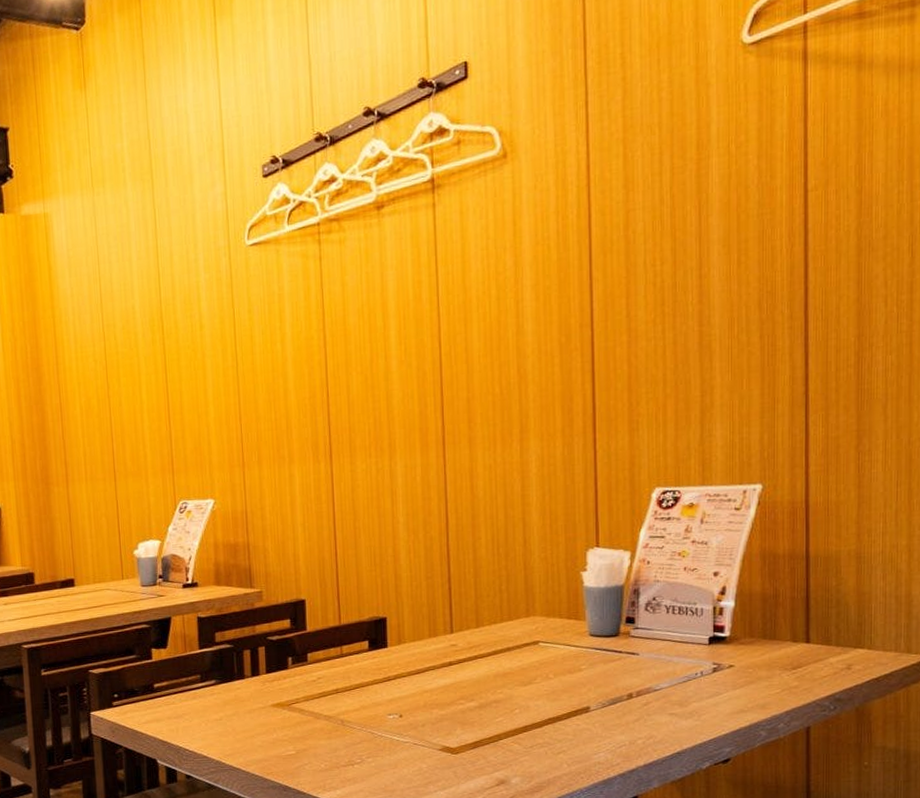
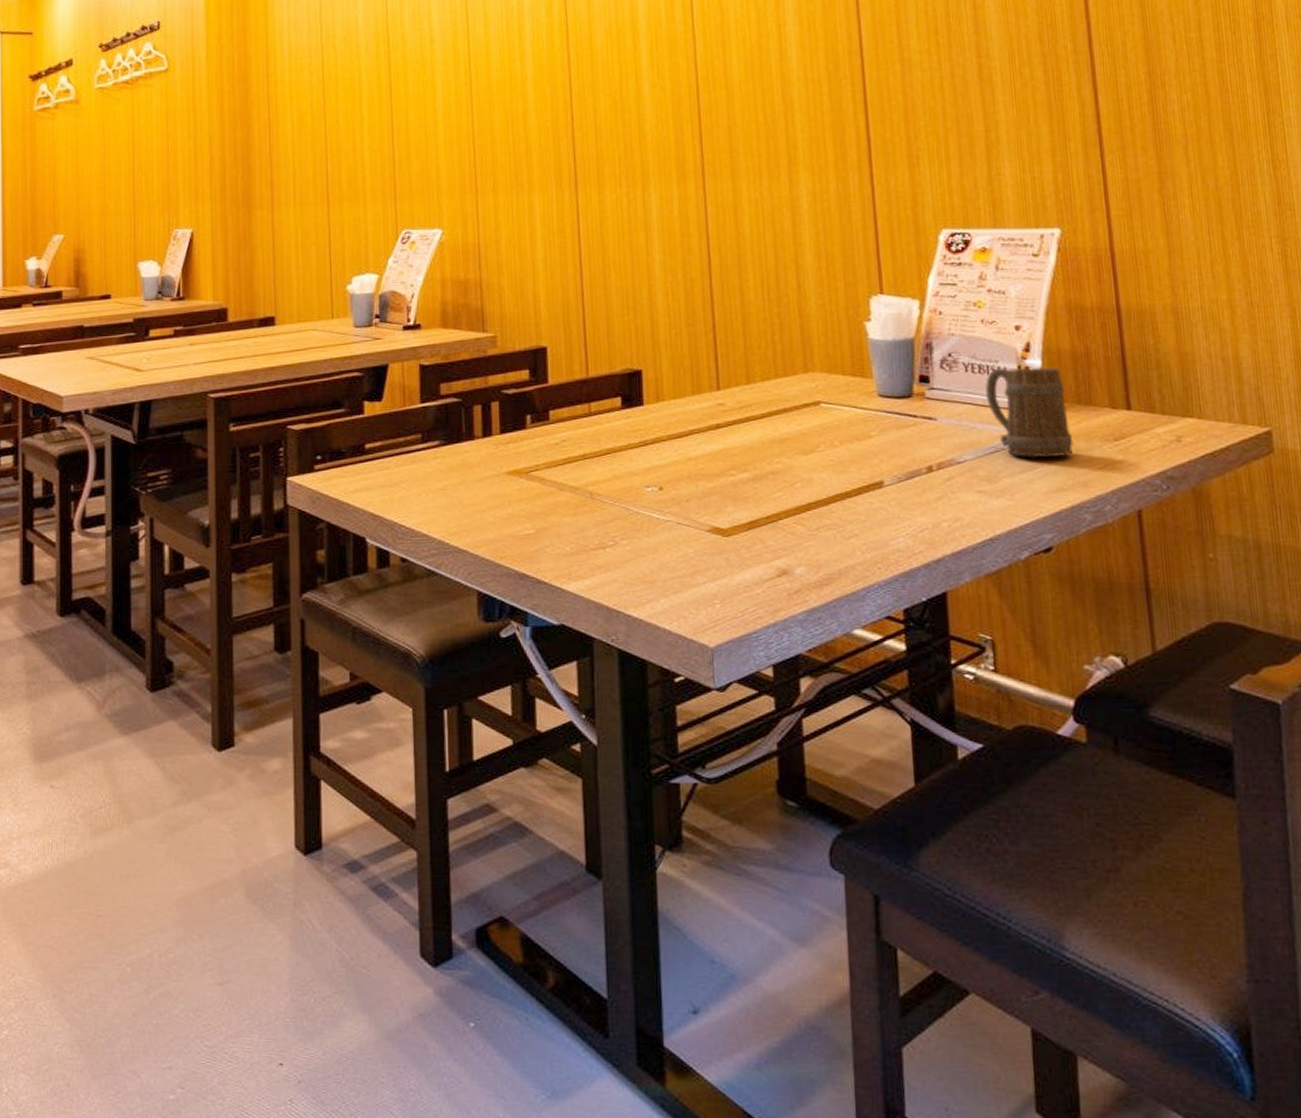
beer mug: none [683,607,756,685] -> present [985,366,1074,458]

